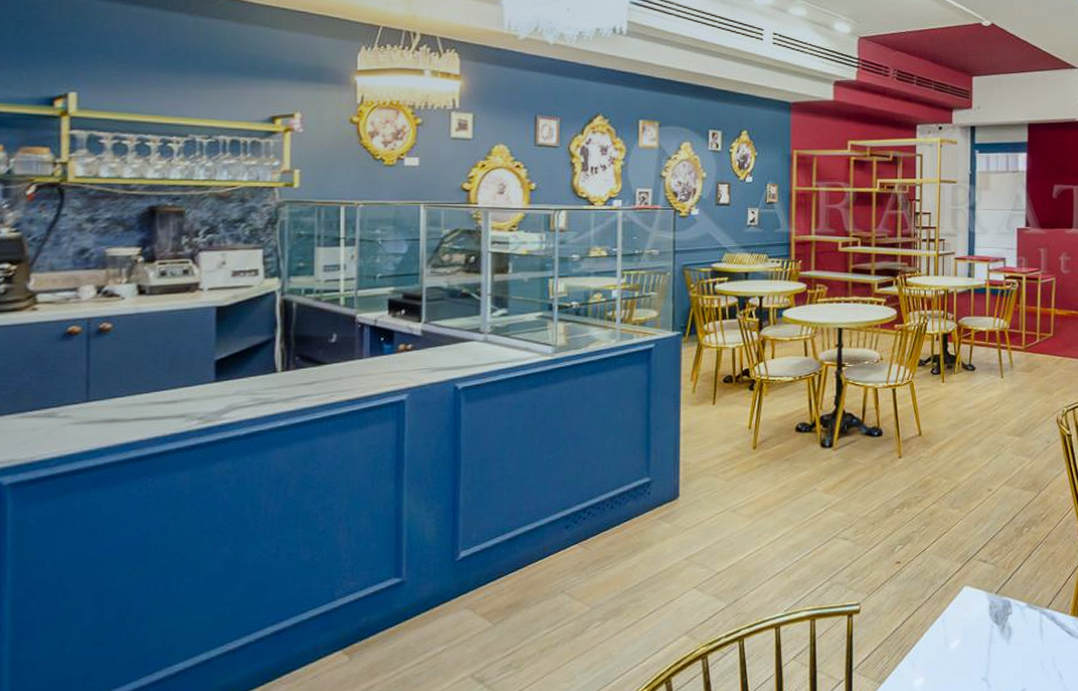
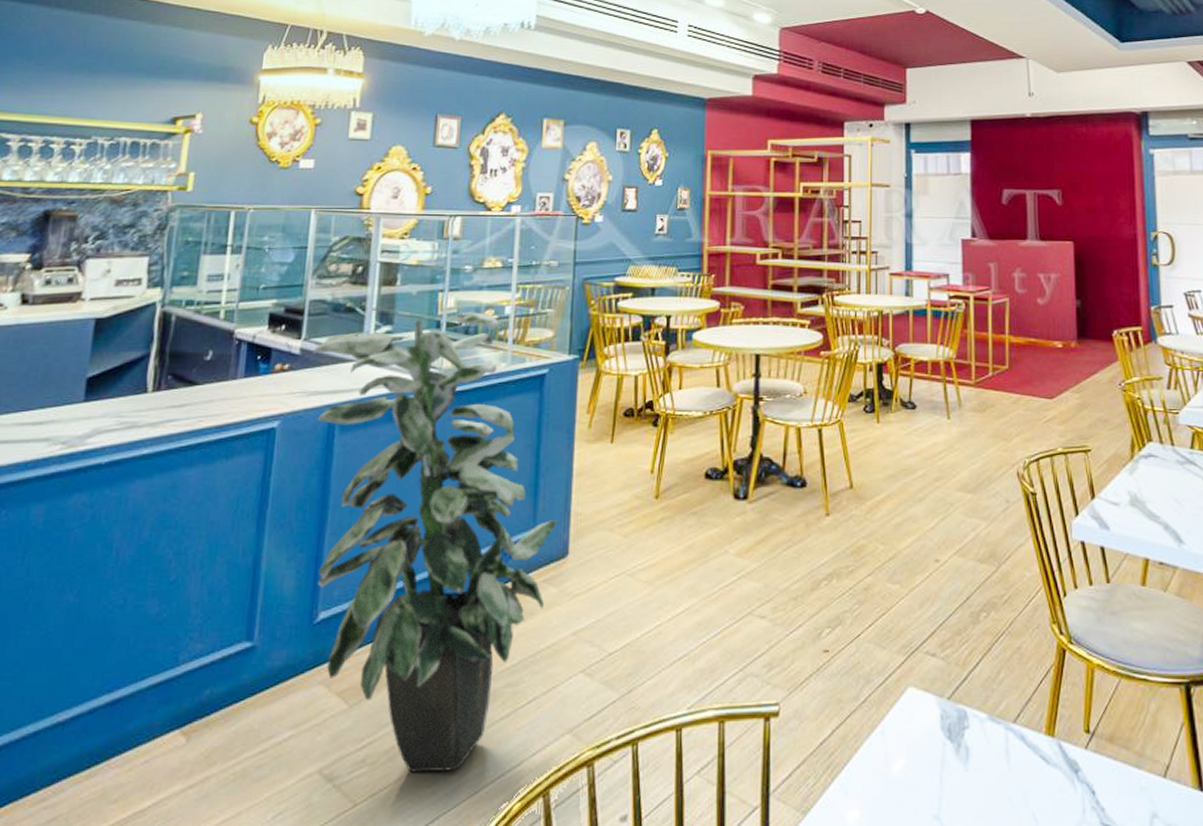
indoor plant: none [434,295,669,672] -> present [313,312,558,773]

